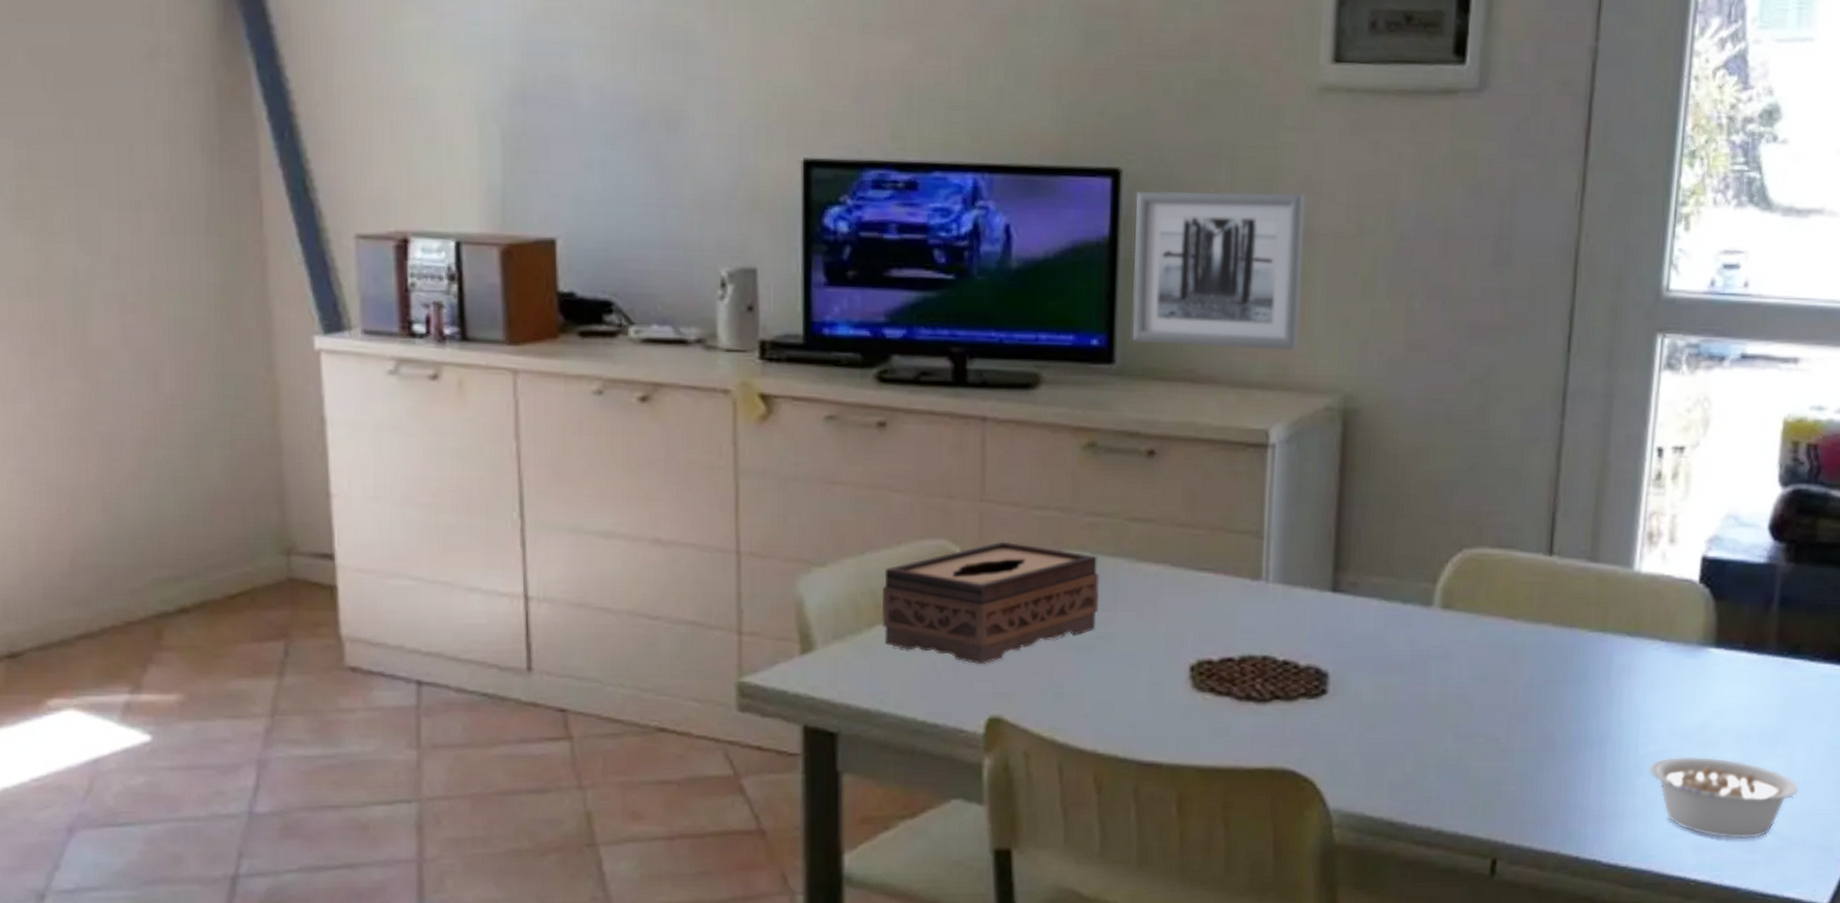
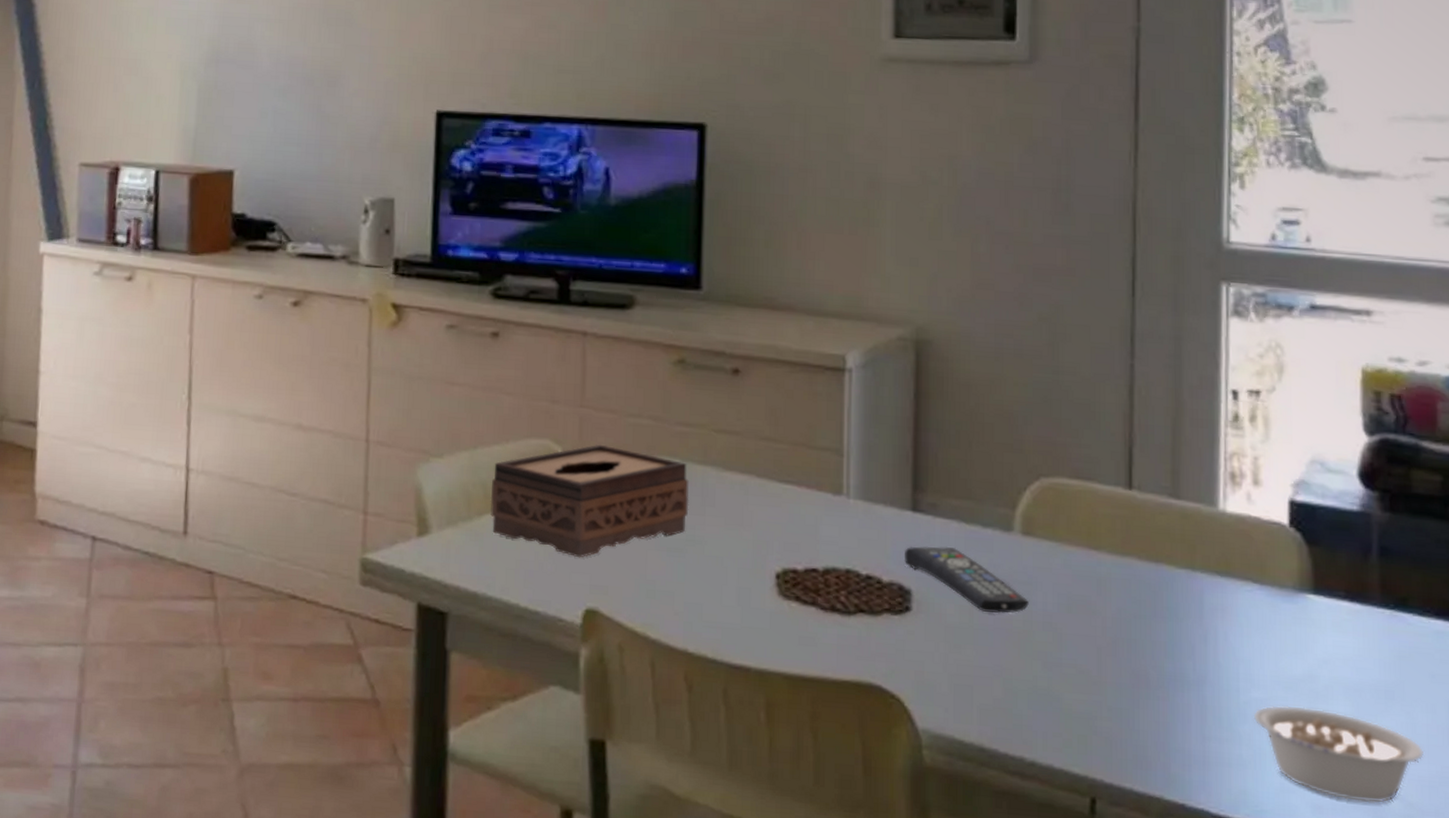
wall art: present [1132,190,1306,351] -> none [717,142,873,285]
remote control: none [1323,625,1444,690] -> present [905,546,1029,614]

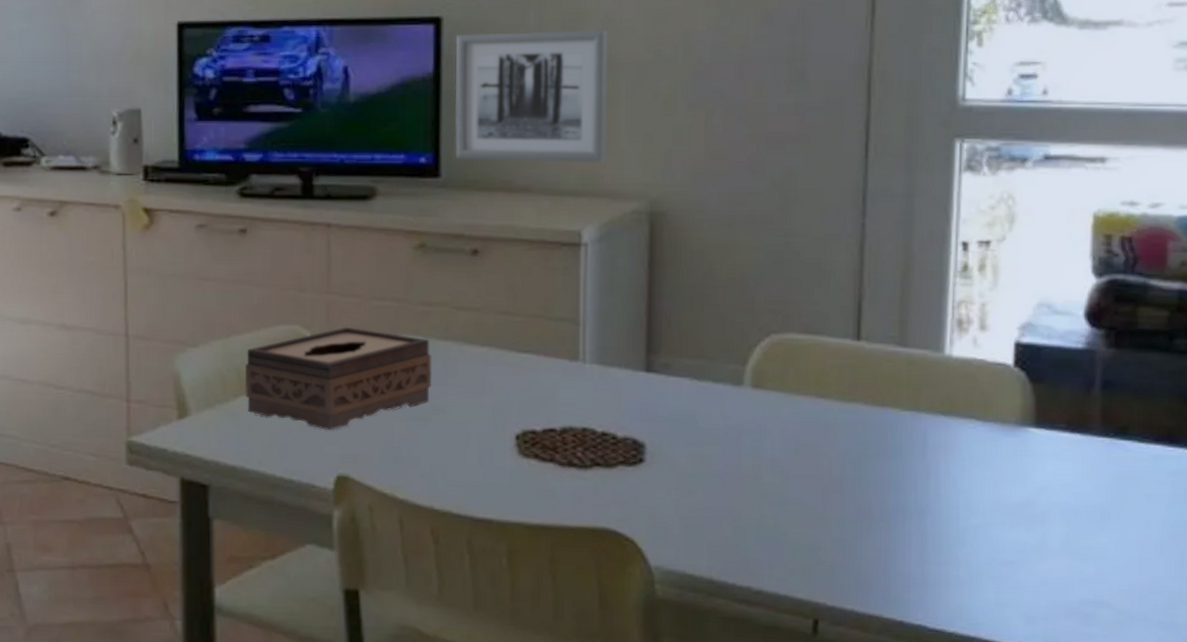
wall art: none [717,142,873,285] -> present [455,29,608,163]
remote control: present [905,546,1029,614] -> none [639,402,758,461]
legume: present [1253,705,1424,804] -> none [971,529,1136,613]

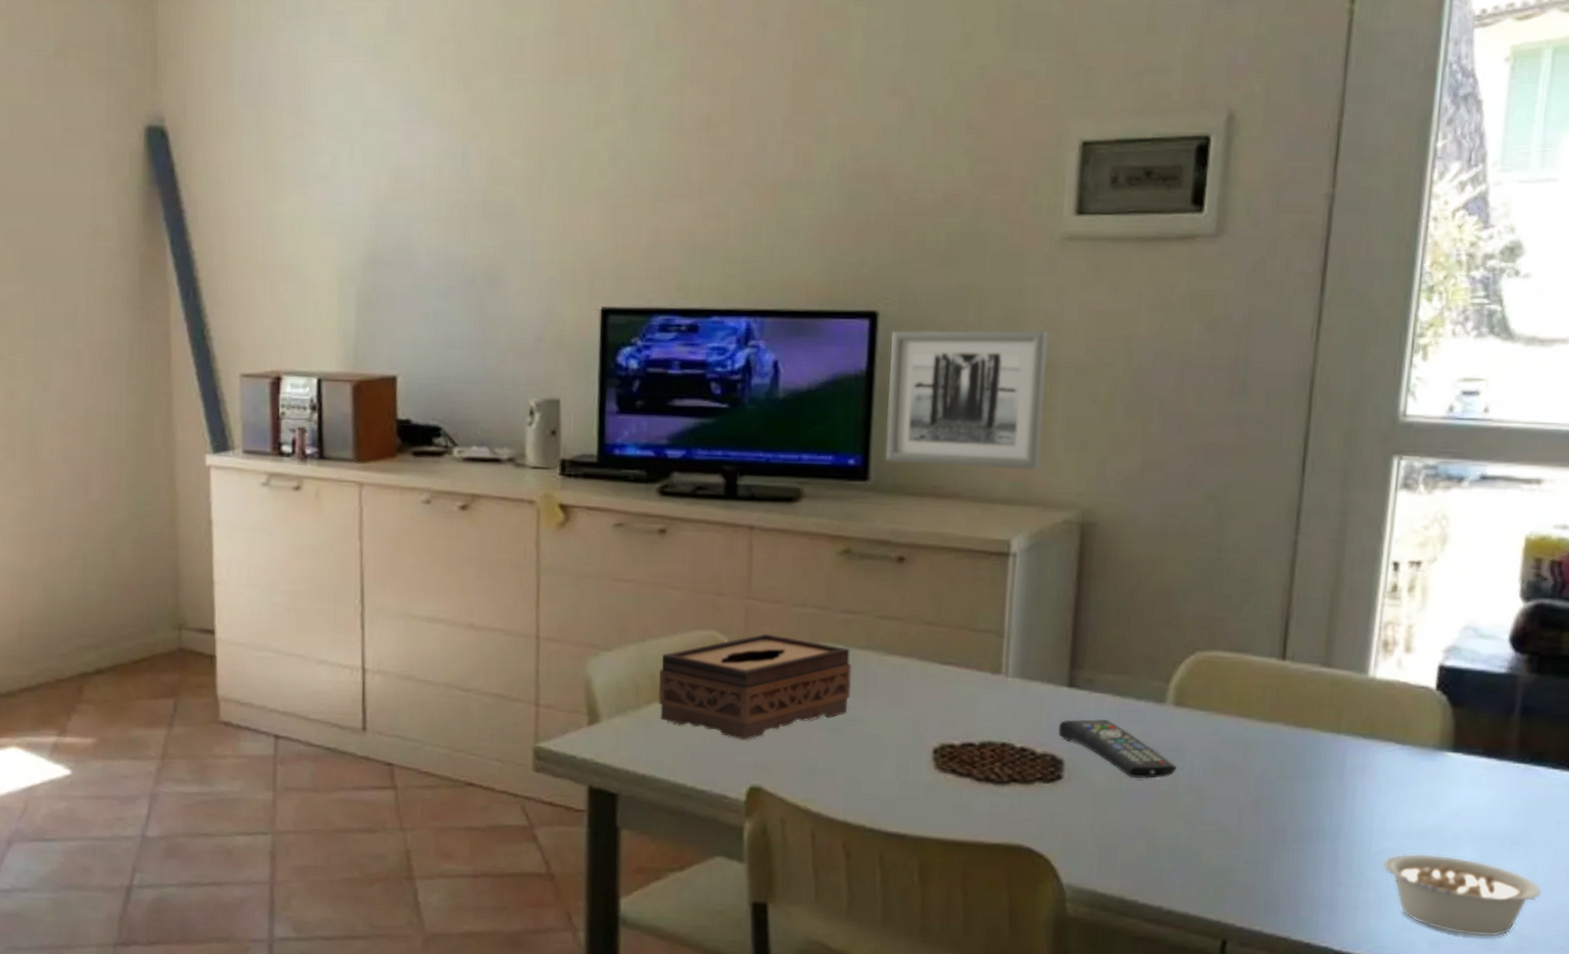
remote control: none [639,402,758,461] -> present [1058,718,1176,779]
legume: none [971,529,1136,613] -> present [1382,853,1541,938]

